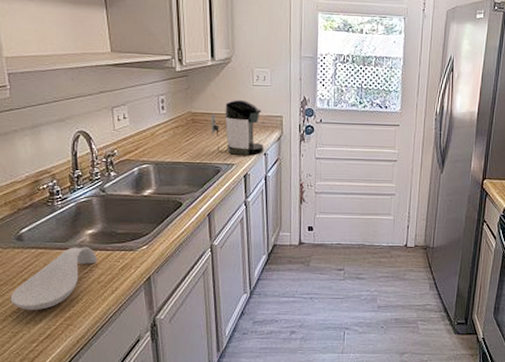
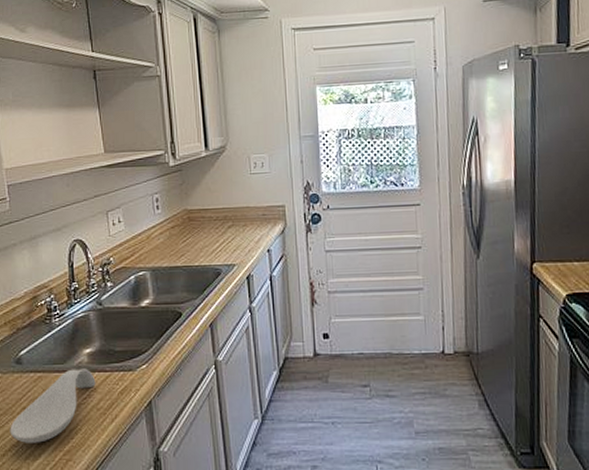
coffee maker: present [210,99,264,156] -> none [207,190,266,255]

